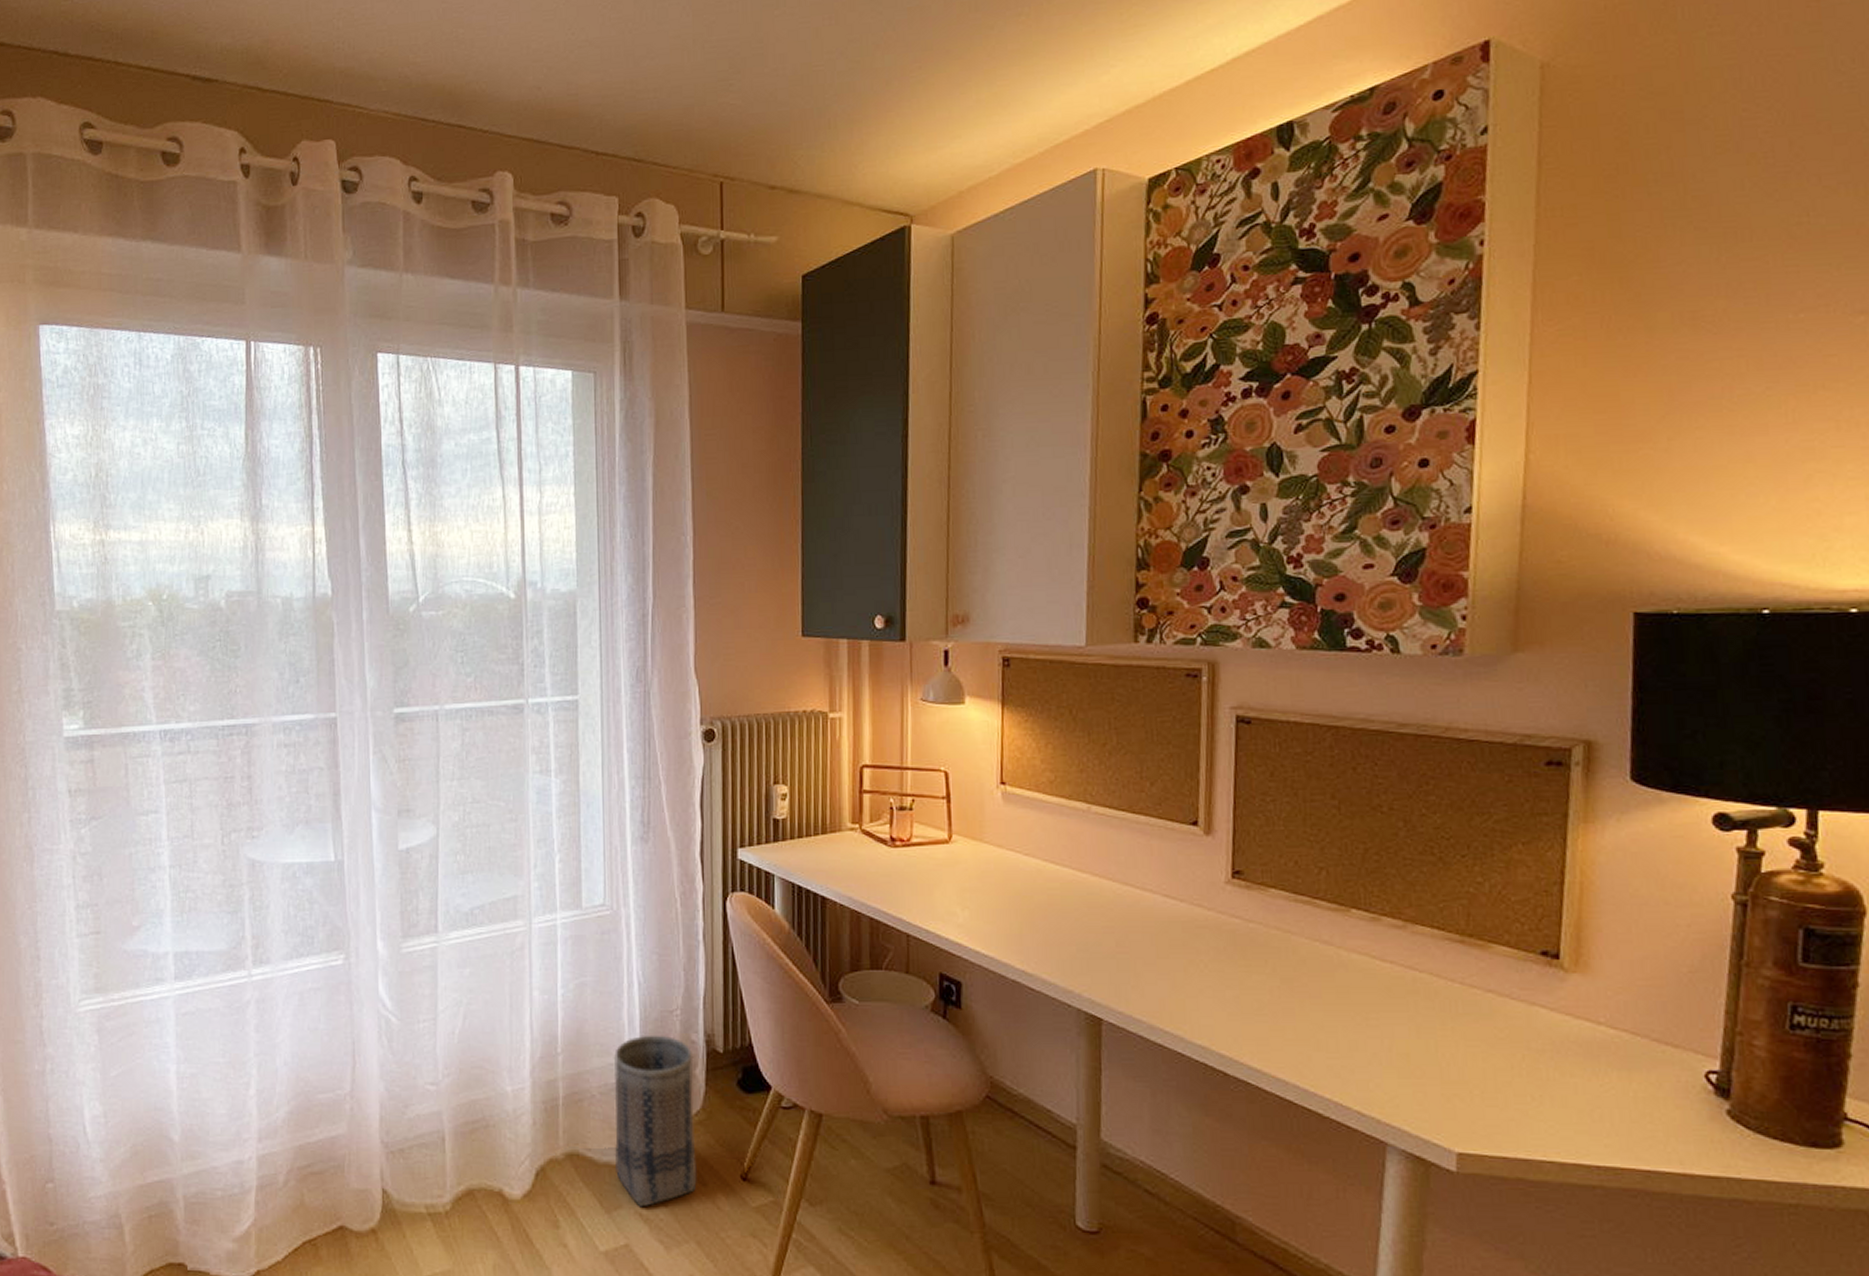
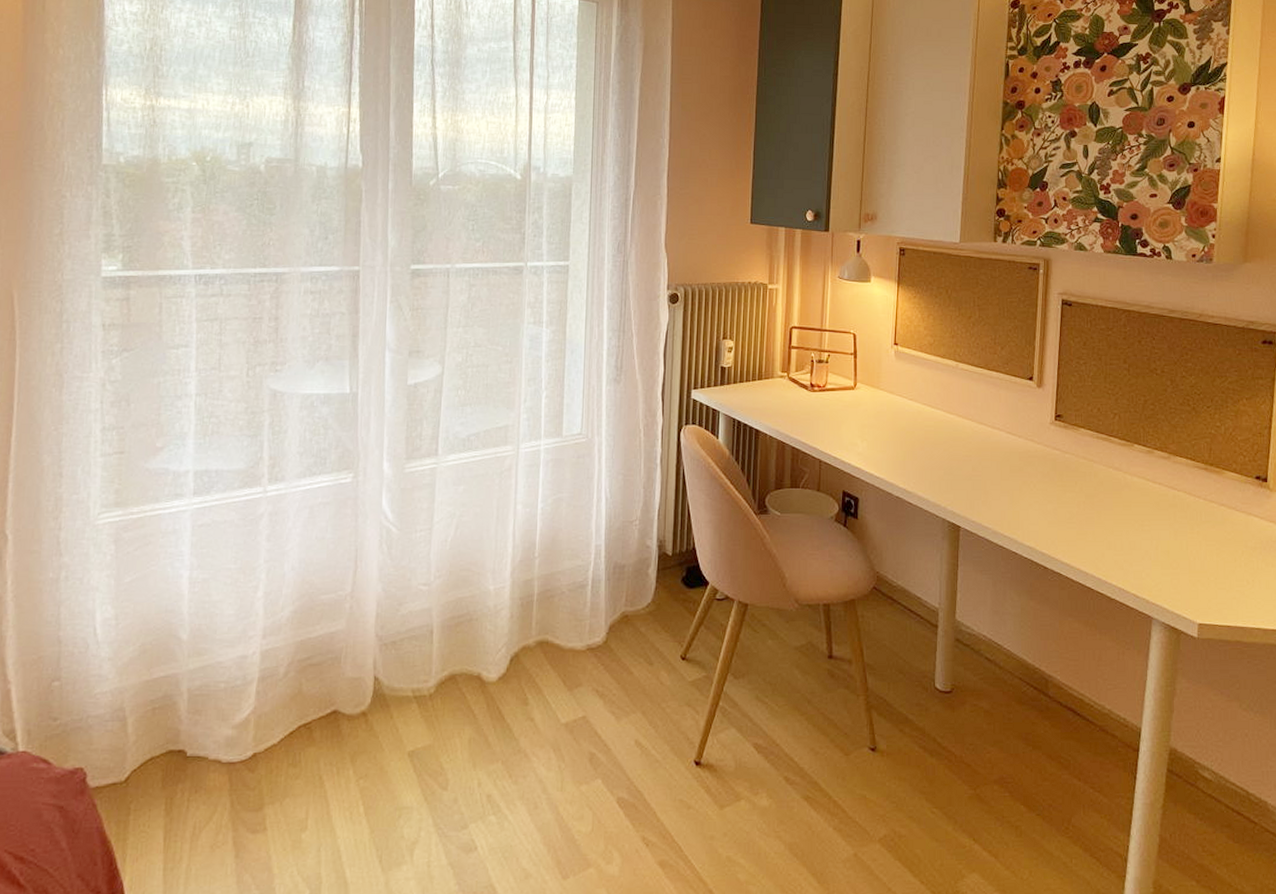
basket: present [614,1035,697,1208] -> none [578,541,648,685]

